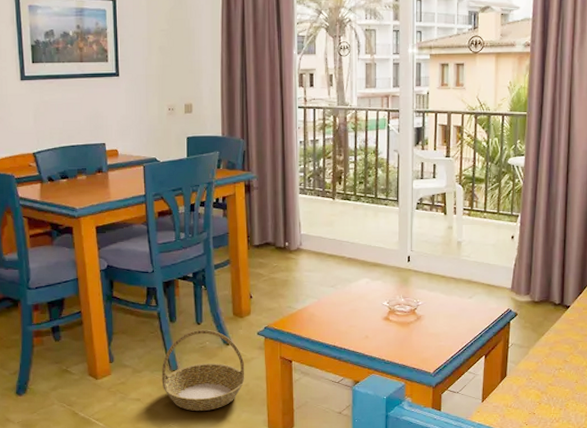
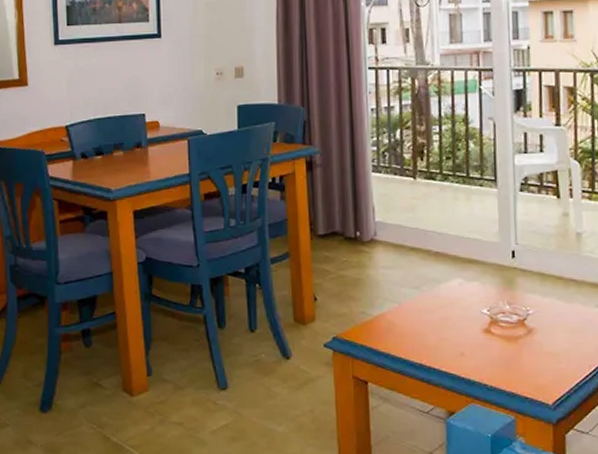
basket: present [161,329,245,411] -> none [208,338,310,442]

